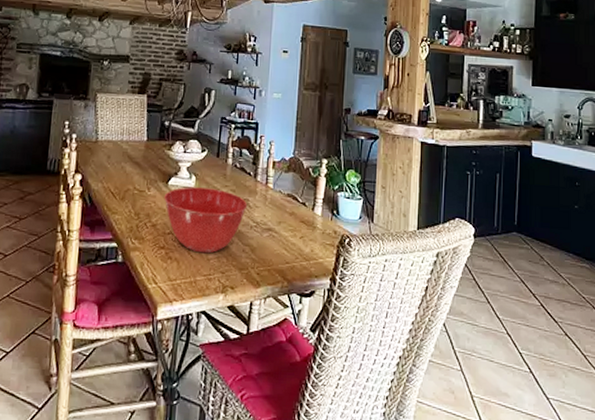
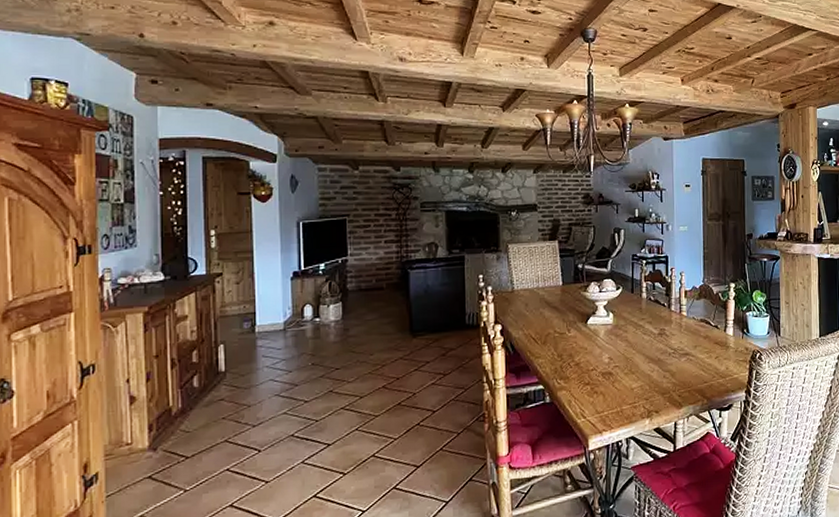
mixing bowl: present [164,187,248,254] -> none [584,322,665,384]

